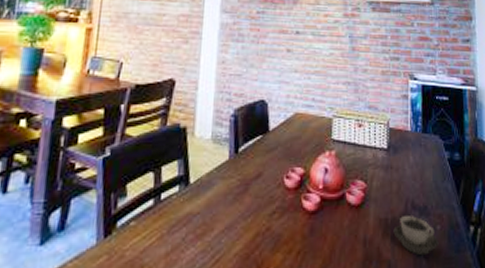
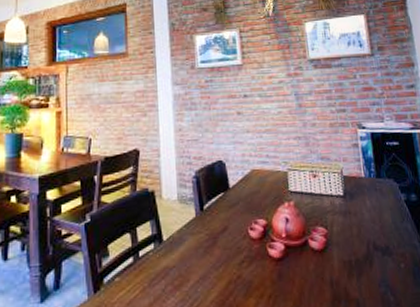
cup: present [393,216,439,256] -> none [358,256,405,293]

